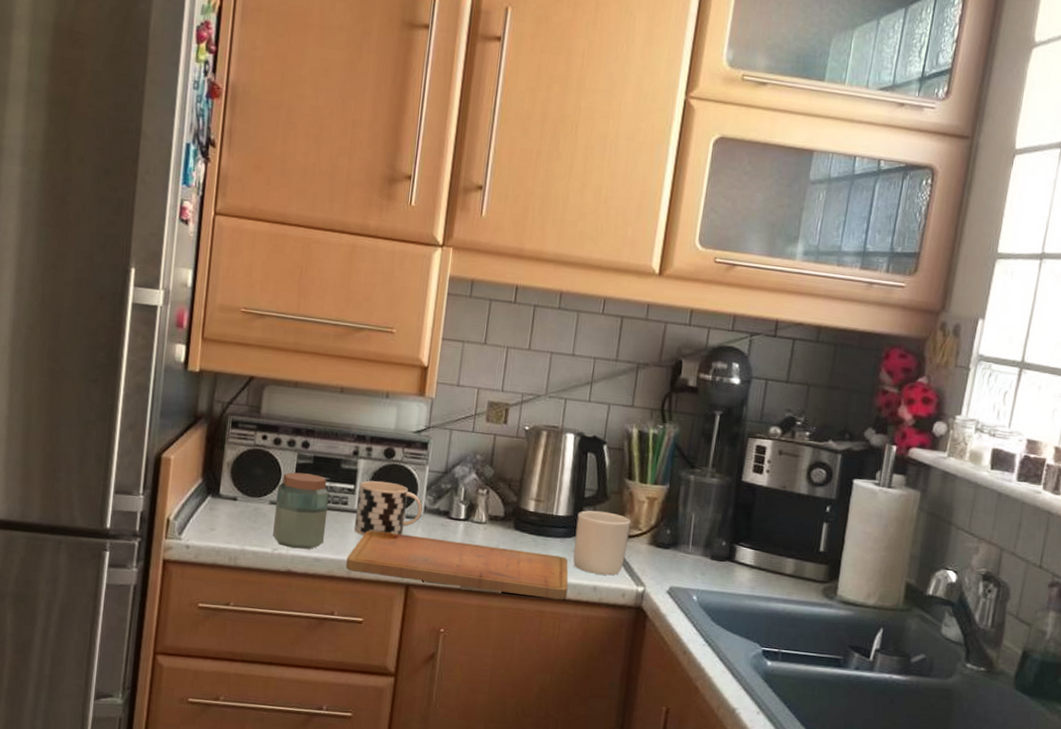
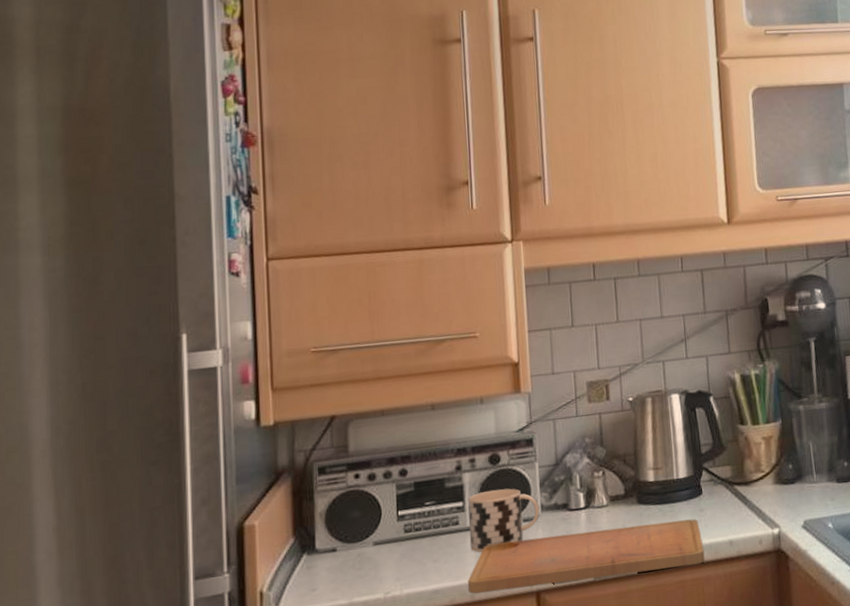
peanut butter: present [273,472,330,549] -> none [380,501,440,587]
mug: present [572,510,632,576] -> none [698,461,754,529]

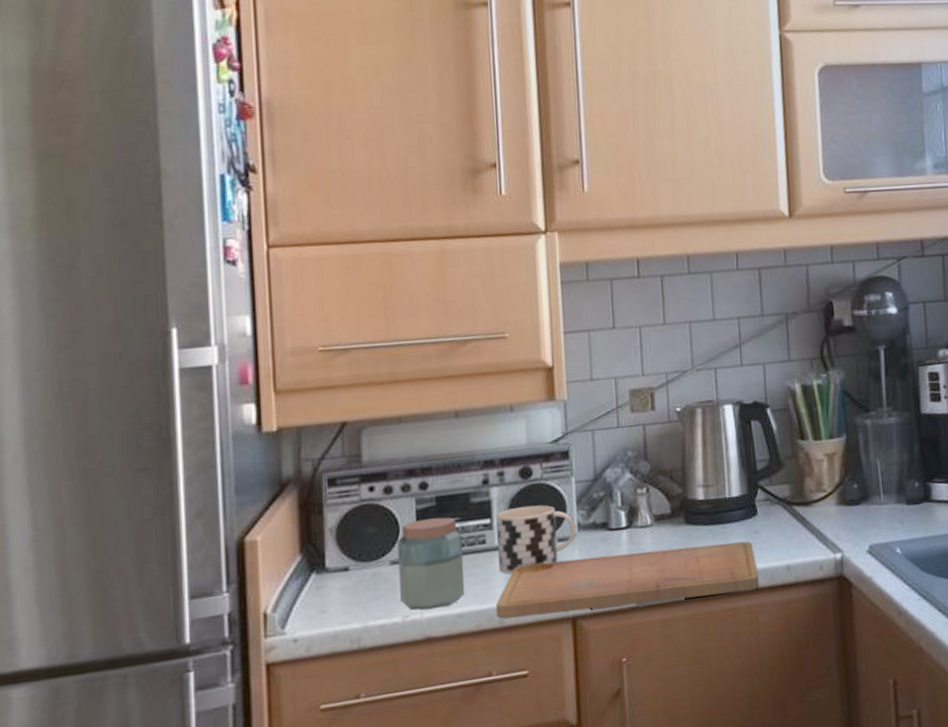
peanut butter: none [380,501,440,587] -> present [397,517,465,610]

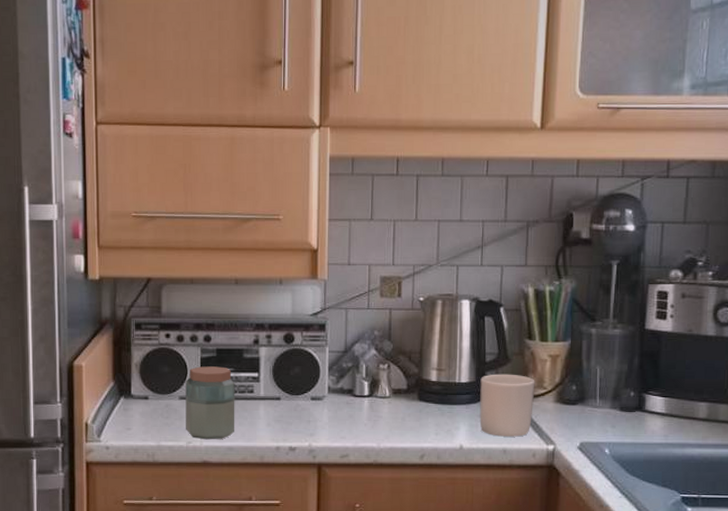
cutting board: present [495,541,760,619] -> none [258,414,478,466]
cup: present [496,505,576,574] -> none [262,367,326,421]
mug: none [753,480,815,552] -> present [479,374,535,437]

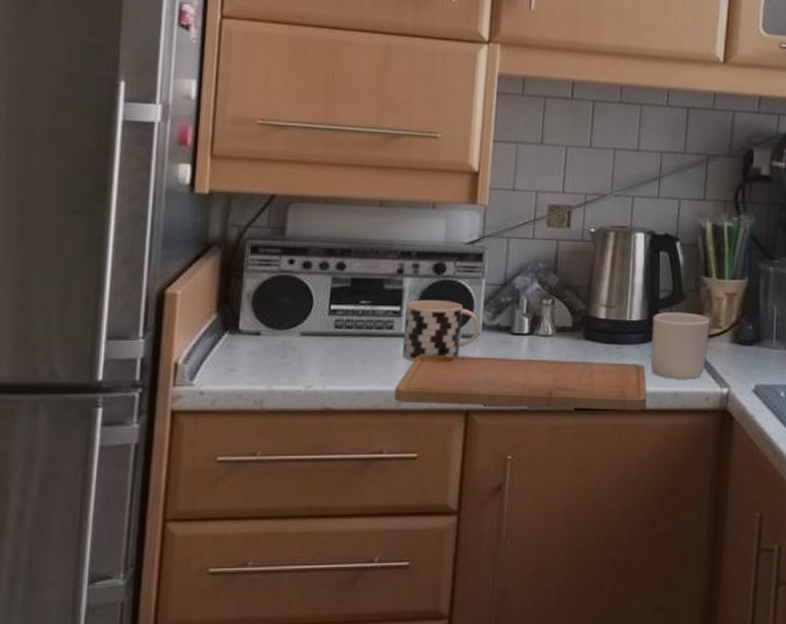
peanut butter: present [185,366,235,440] -> none [306,298,372,383]
cutting board: none [258,414,478,466] -> present [394,354,647,411]
cup: none [262,367,326,421] -> present [402,300,480,361]

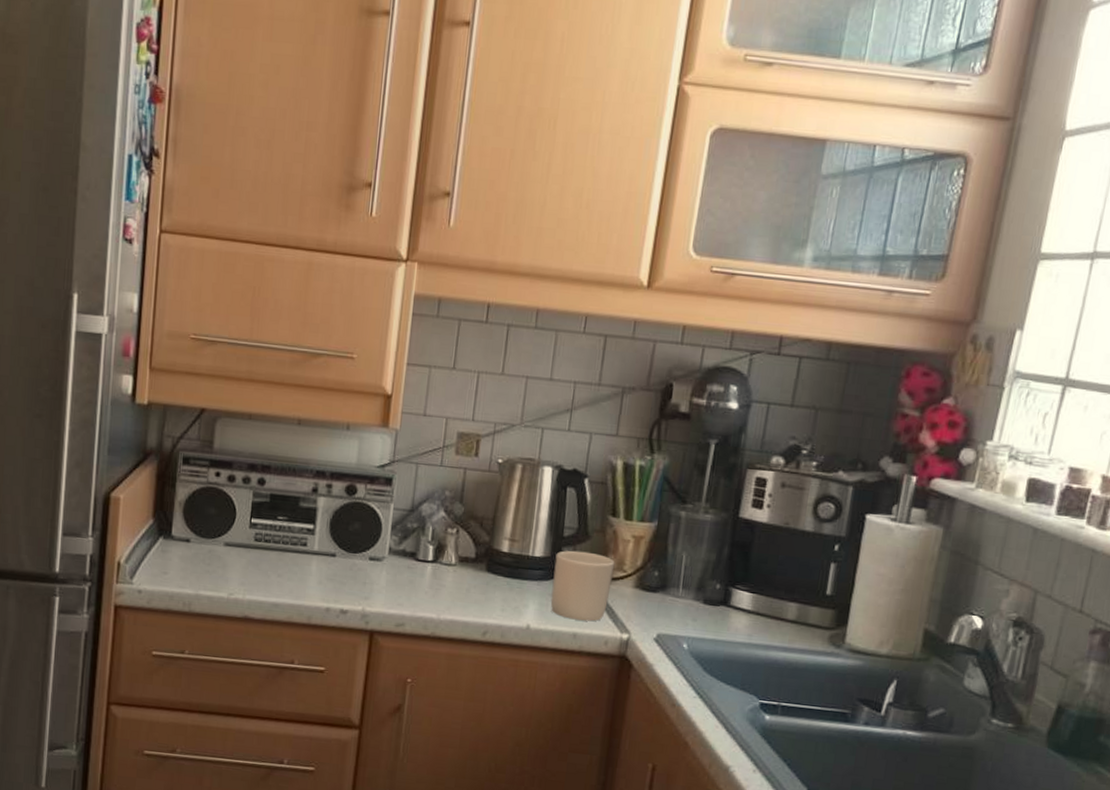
cutting board: present [394,354,647,411] -> none [305,572,546,648]
cup: present [402,300,480,361] -> none [314,520,387,579]

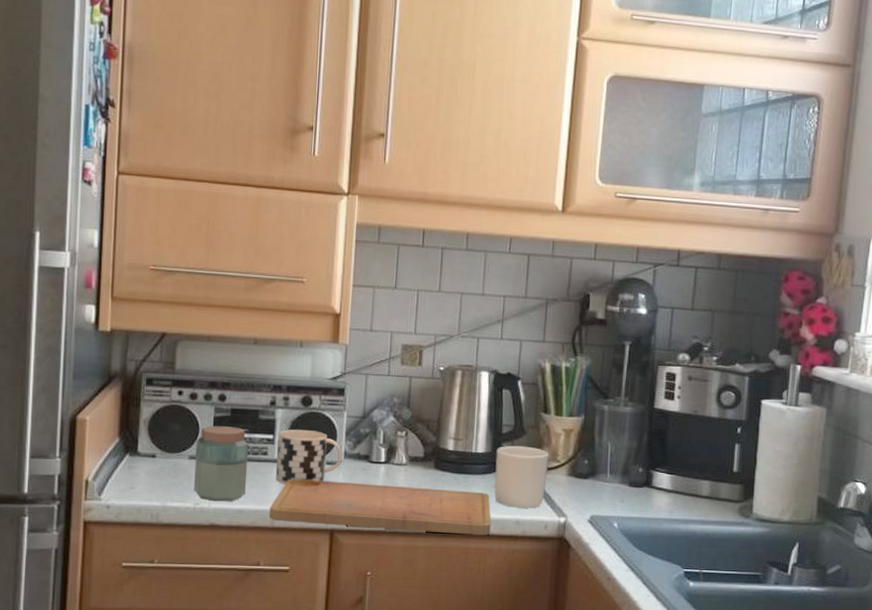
peanut butter: none [228,511,288,594] -> present [194,426,249,502]
cutting board: none [305,572,546,648] -> present [268,478,491,536]
cup: none [314,520,387,579] -> present [275,429,343,484]

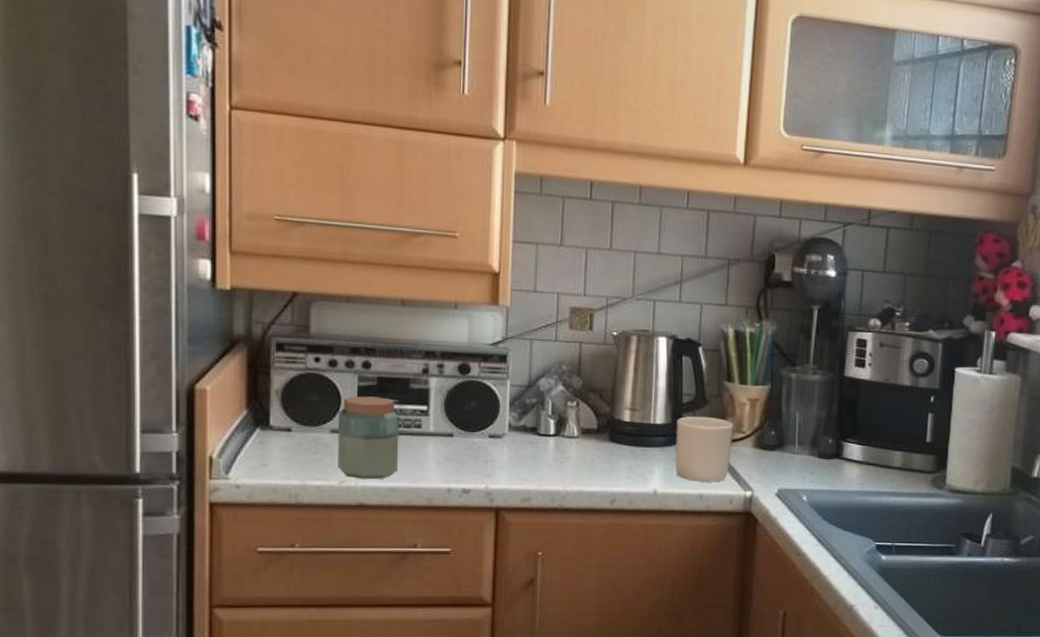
cutting board: present [268,478,491,536] -> none [425,453,672,512]
cup: present [275,429,343,484] -> none [431,400,507,460]

